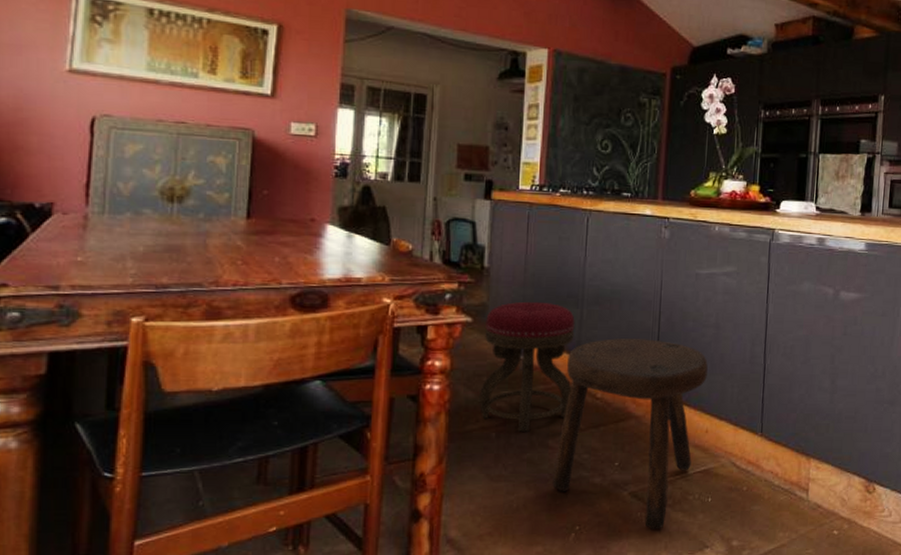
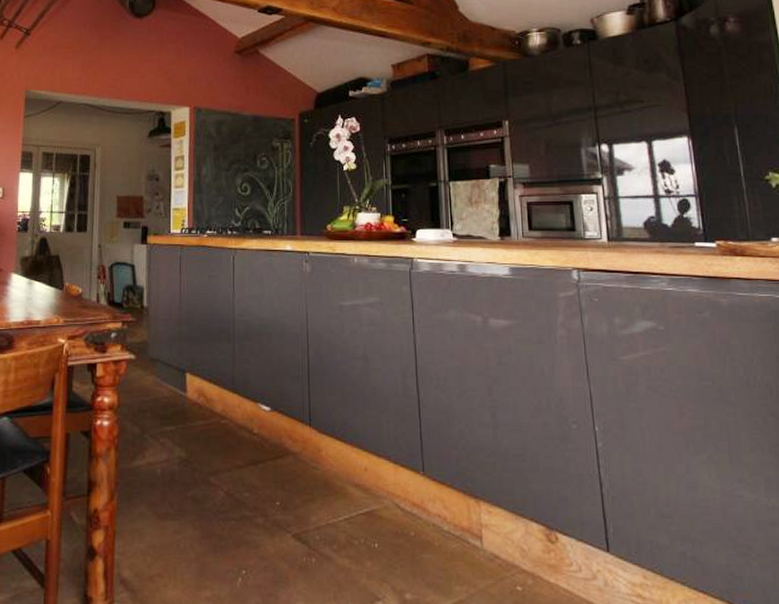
stool: present [478,301,575,433] -> none [144,338,229,469]
stool: present [552,338,708,529] -> none [217,373,361,577]

